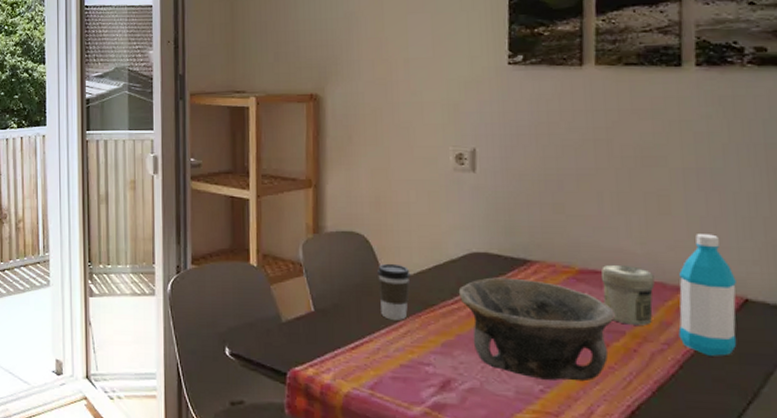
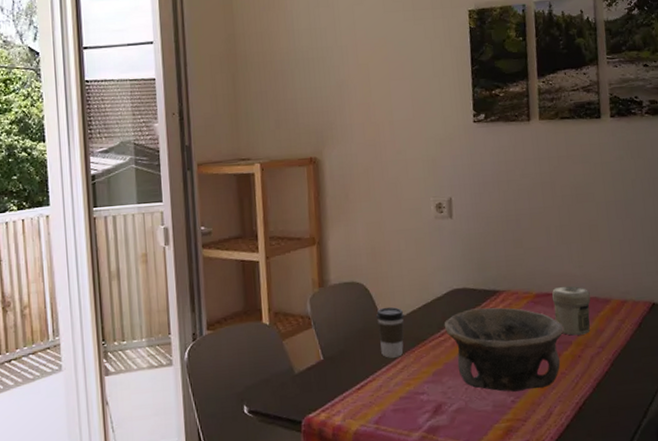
water bottle: present [678,234,737,356] -> none [607,253,649,353]

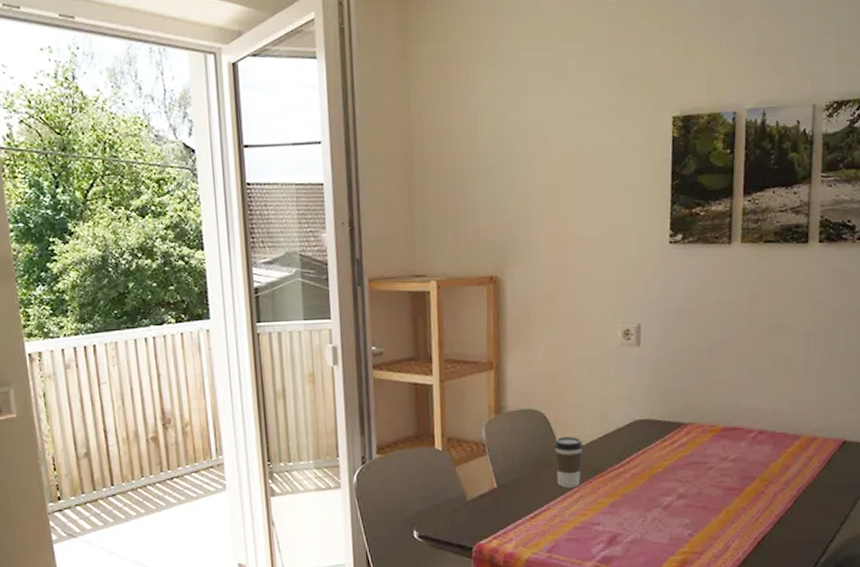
bowl: present [444,307,565,392] -> none [624,439,749,525]
jar: present [551,286,591,336] -> none [739,420,779,471]

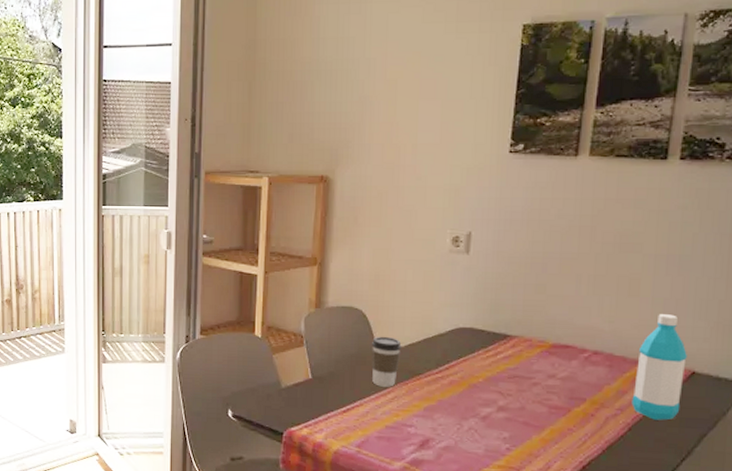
water bottle: none [795,389,838,490] -> present [631,314,687,420]

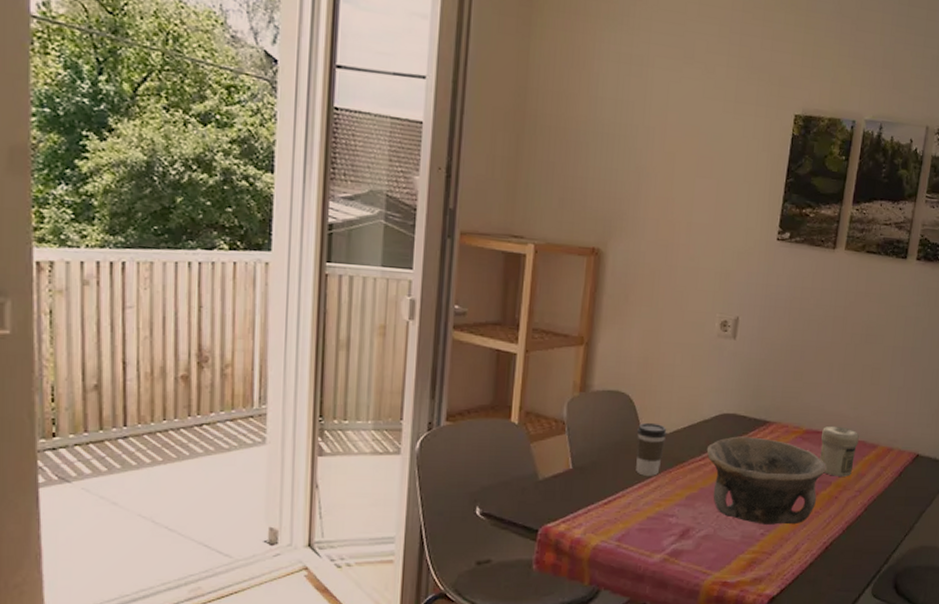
bowl: none [443,350,580,441] -> present [706,436,827,525]
jar: none [570,339,617,394] -> present [819,425,859,477]
water bottle: present [631,314,687,420] -> none [868,402,914,500]

